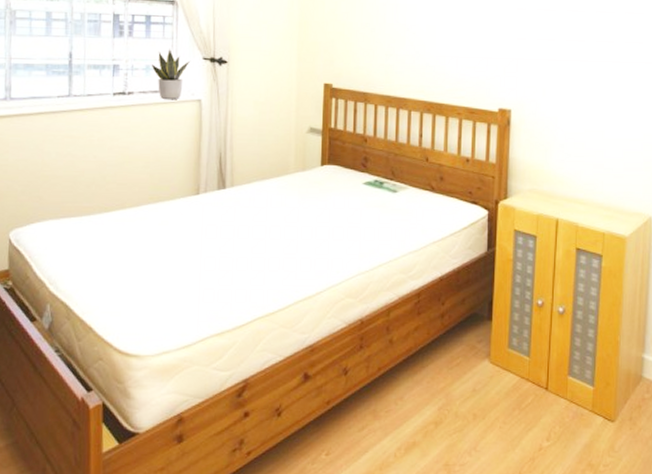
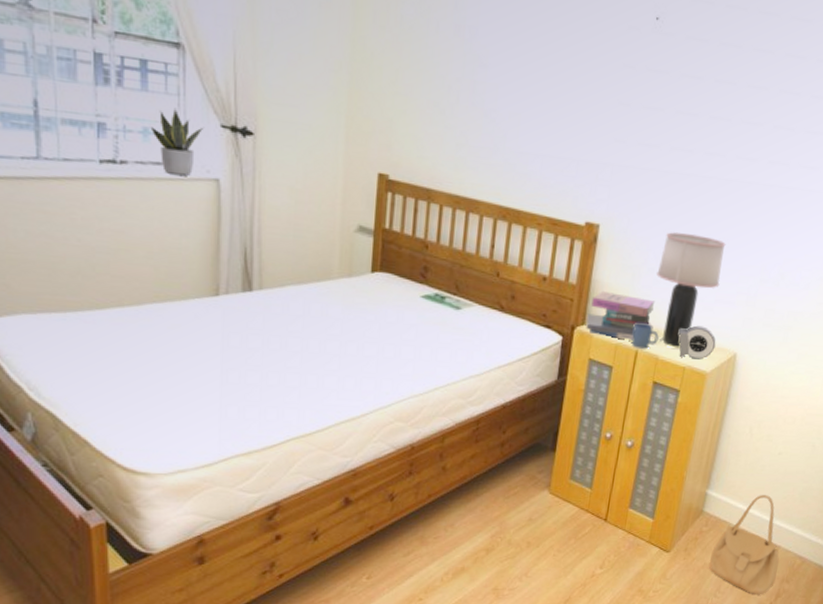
books: none [508,168,568,211] -> present [586,291,654,341]
mug: none [551,193,576,220] -> present [631,322,659,351]
table lamp: none [567,110,626,215] -> present [657,231,726,349]
alarm clock: none [595,193,631,225] -> present [679,325,716,360]

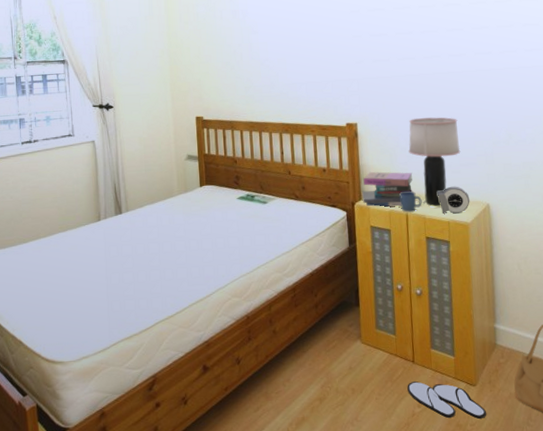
potted plant: present [150,107,205,176] -> none [50,100,83,144]
slippers: none [592,541,674,586] -> present [407,381,487,419]

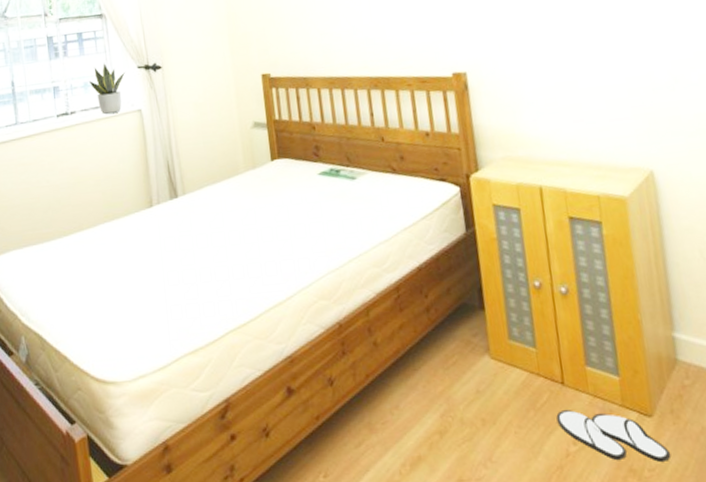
potted plant: none [50,100,83,144] -> present [88,62,126,115]
books: present [362,171,413,207] -> none [478,133,546,179]
mug: present [399,190,422,214] -> none [528,156,561,187]
table lamp: present [408,117,461,207] -> none [535,58,608,177]
alarm clock: present [437,186,470,214] -> none [580,148,626,185]

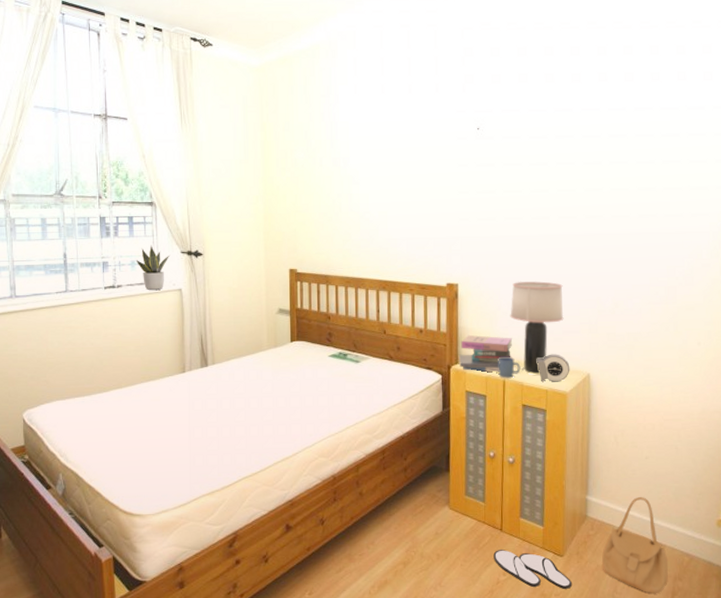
books: none [478,133,546,179] -> present [459,335,512,373]
mug: none [528,156,561,187] -> present [498,356,521,380]
table lamp: none [535,58,608,177] -> present [510,281,564,375]
alarm clock: none [580,148,626,185] -> present [537,354,570,382]

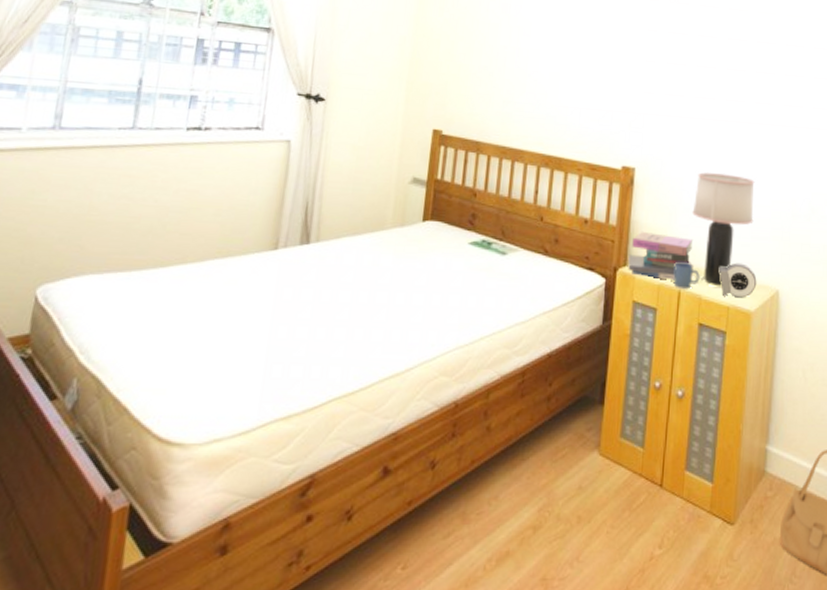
potted plant: present [136,245,170,291] -> none [235,80,283,139]
slippers: present [493,550,573,589] -> none [648,513,743,569]

